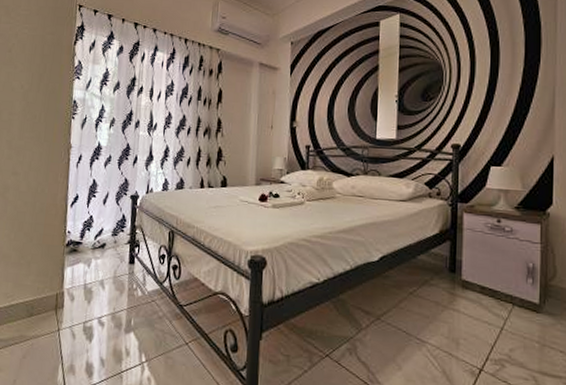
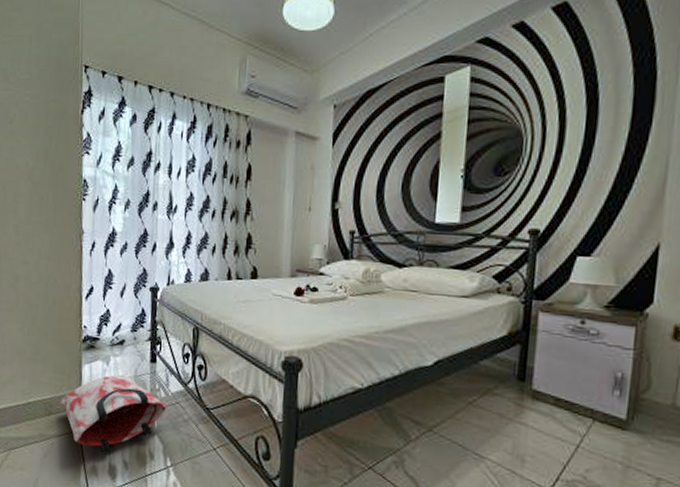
bag: none [42,276,144,353] -> present [60,375,167,455]

